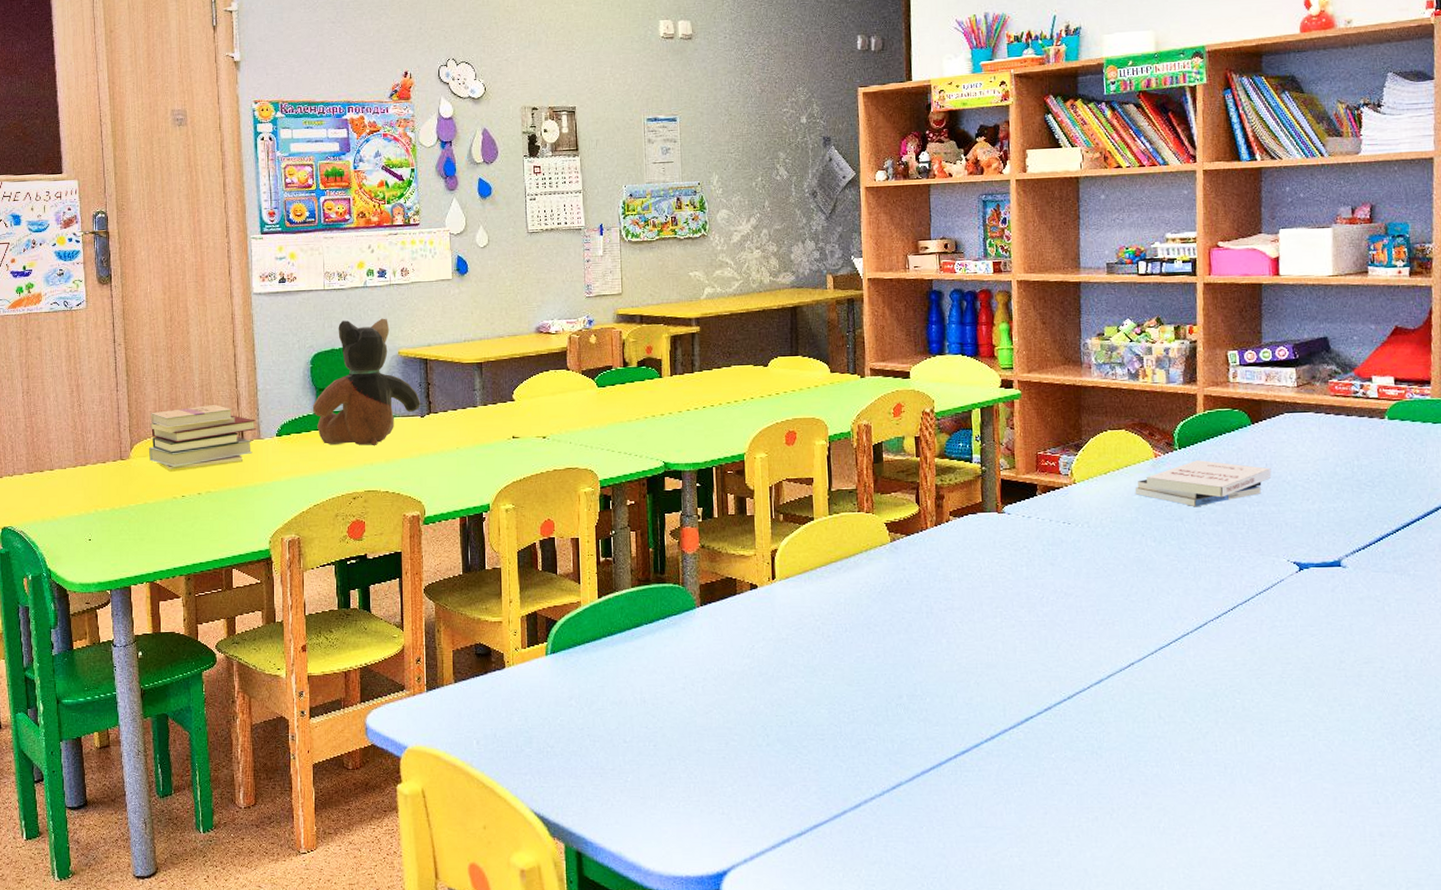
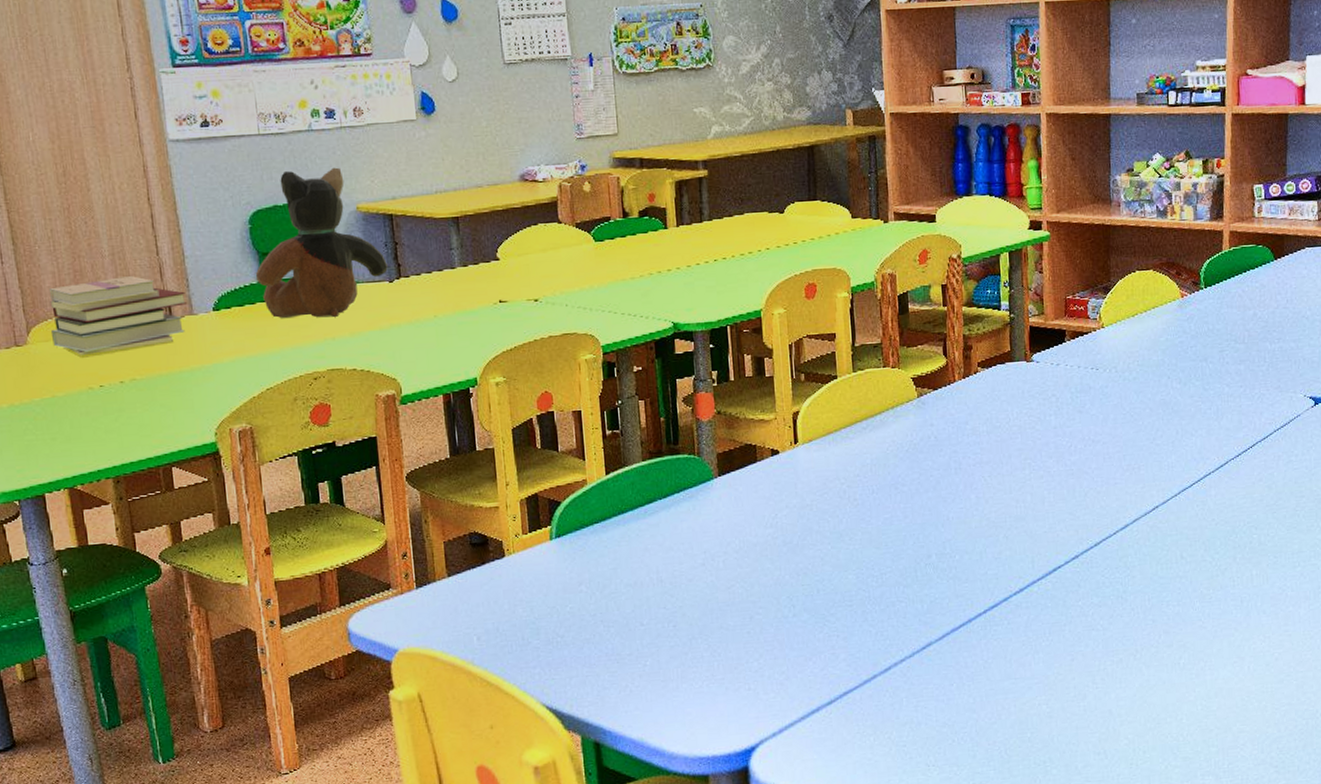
books: present [1134,460,1272,507] -> none [1161,298,1292,347]

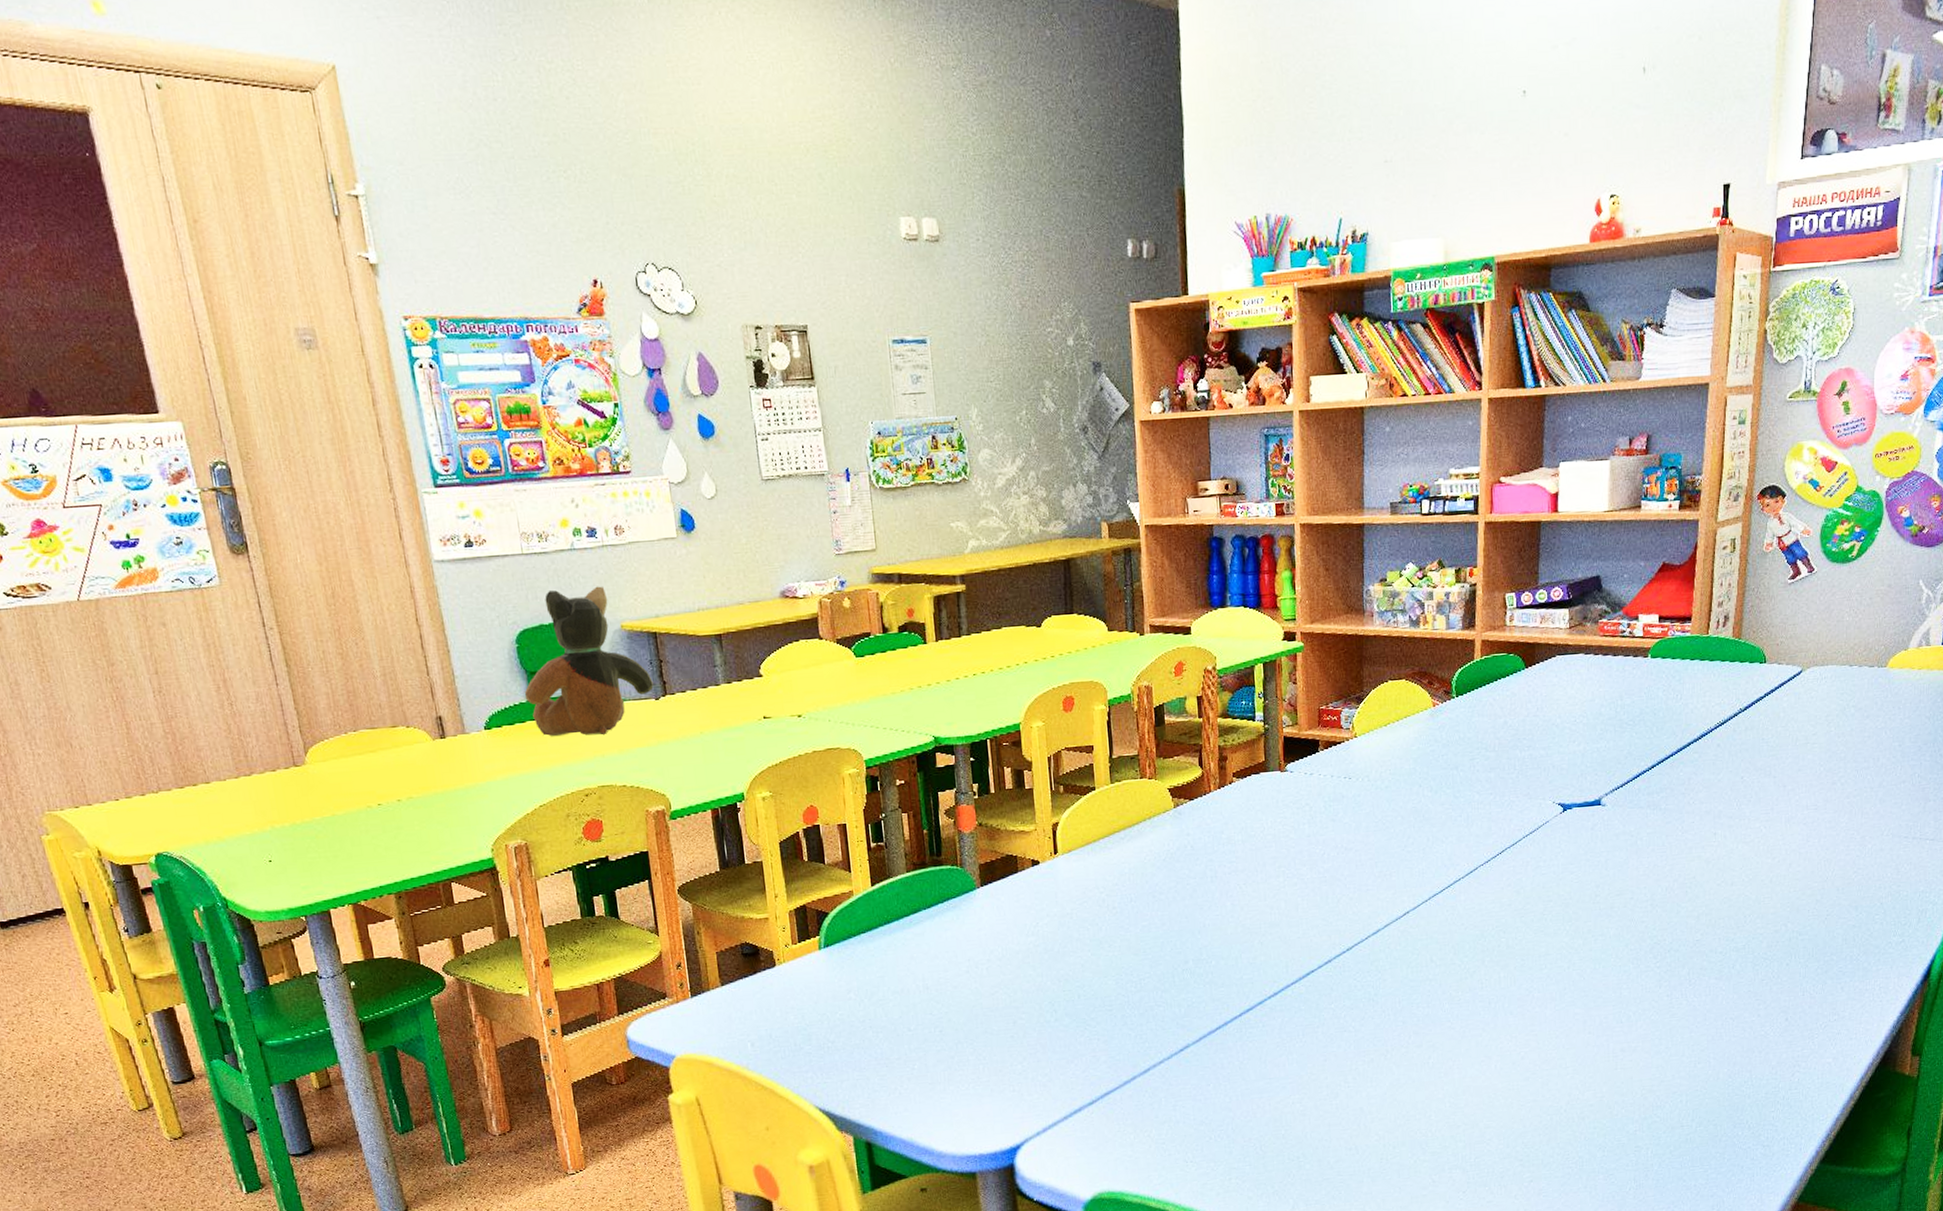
books: present [49,275,187,358] -> none [323,695,458,777]

